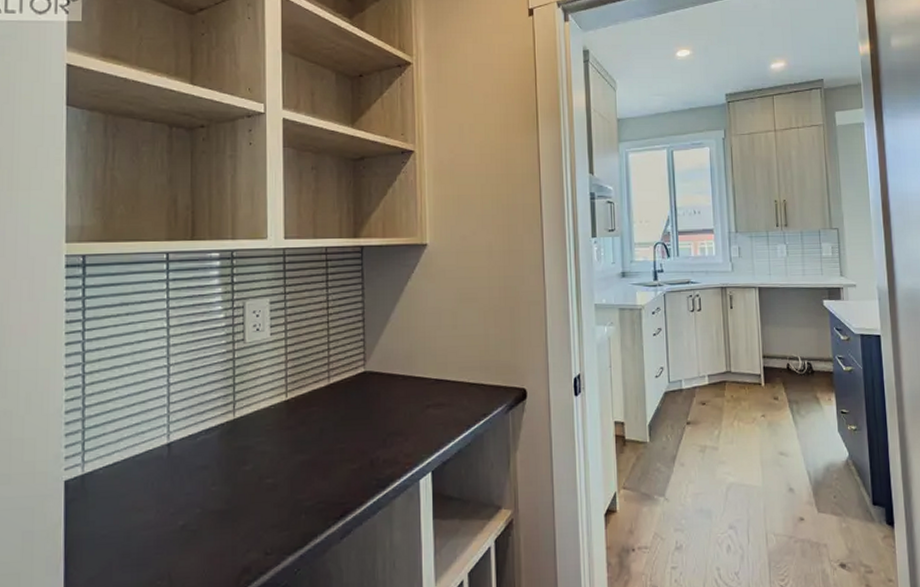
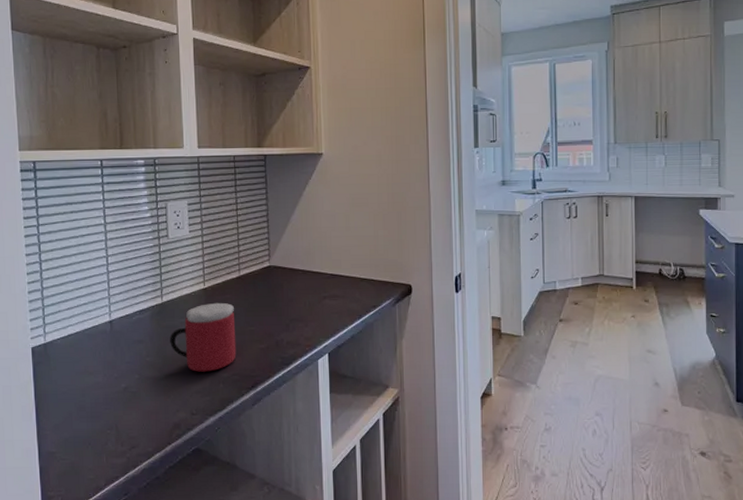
mug: none [242,416,323,501] -> present [170,302,236,372]

